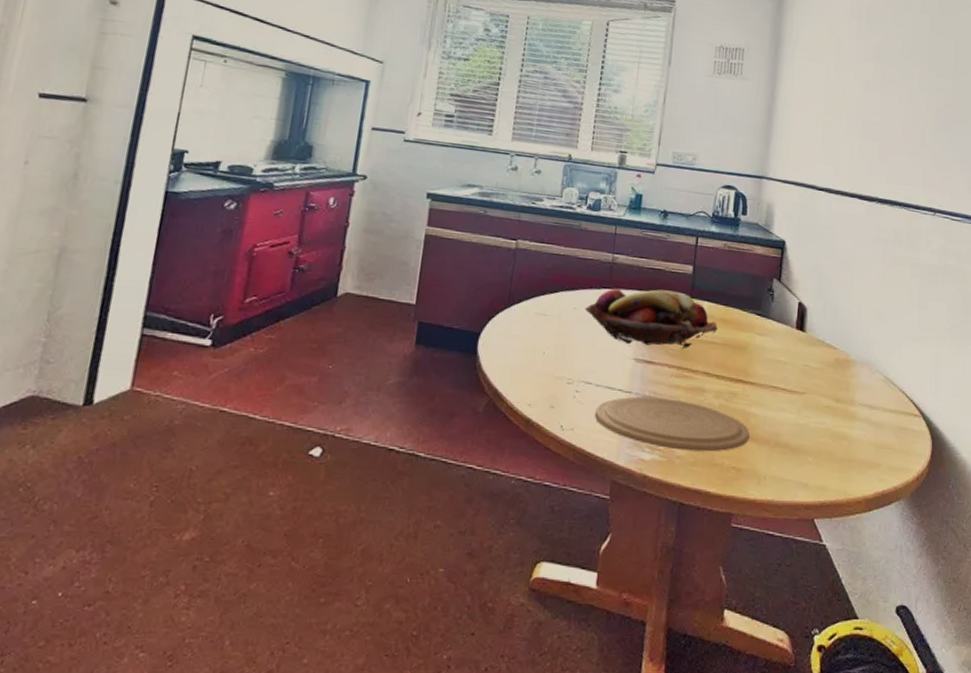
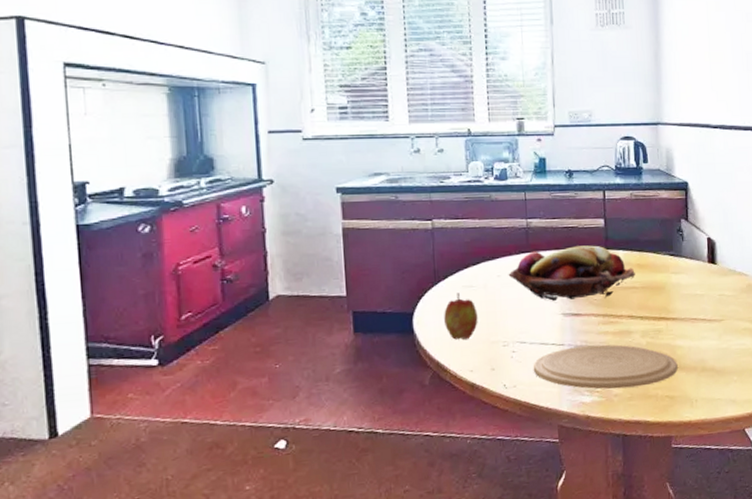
apple: none [510,319,547,370] -> present [444,293,478,340]

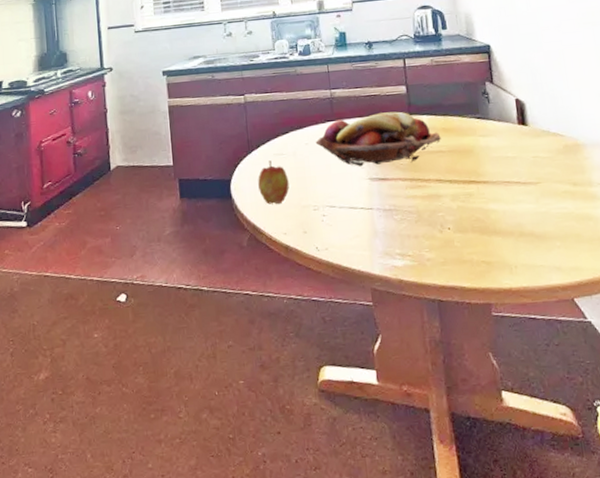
plate: present [533,344,678,390] -> none [343,208,493,254]

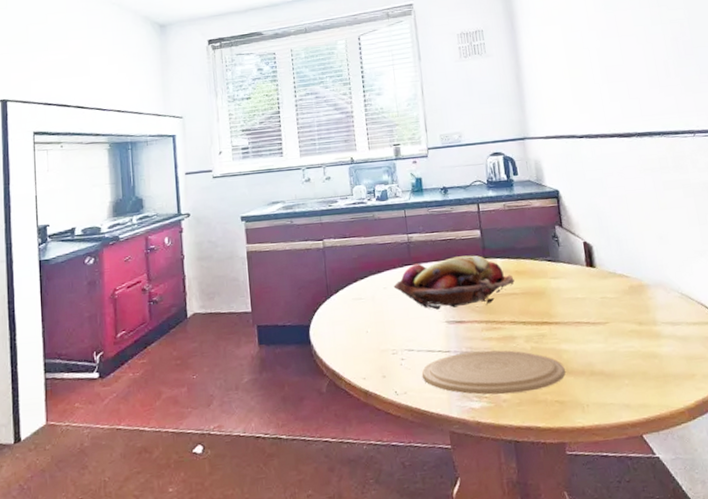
apple: present [258,160,290,204] -> none [337,305,368,349]
plate: none [343,208,493,254] -> present [421,350,565,395]

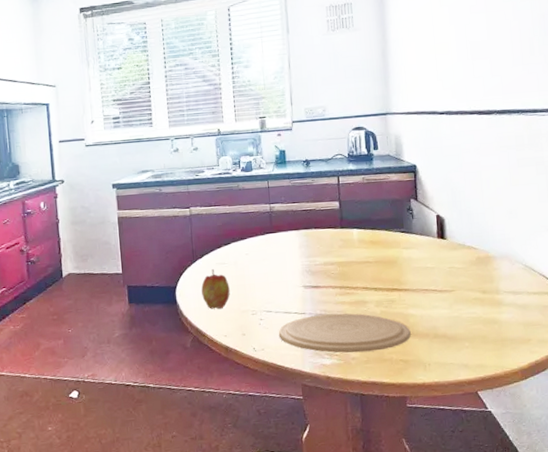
apple: none [337,305,368,349] -> present [201,269,230,309]
fruit basket: present [393,255,515,310] -> none [255,225,369,275]

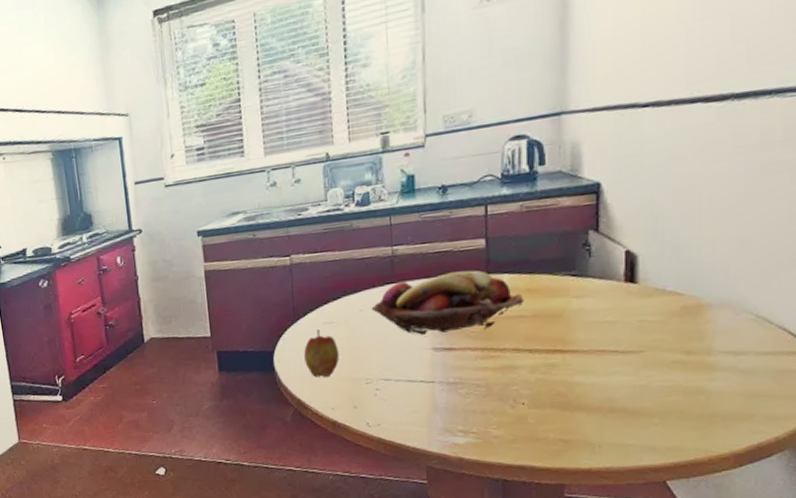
fruit basket: none [255,225,369,275] -> present [371,270,524,335]
plate: present [278,313,411,353] -> none [398,381,576,431]

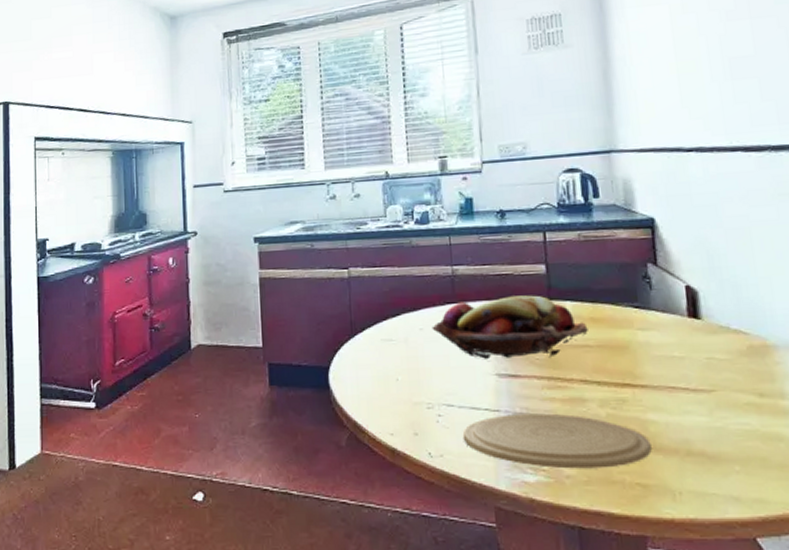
apple: present [304,329,339,378] -> none [361,347,399,399]
plate: none [398,381,576,431] -> present [462,413,652,469]

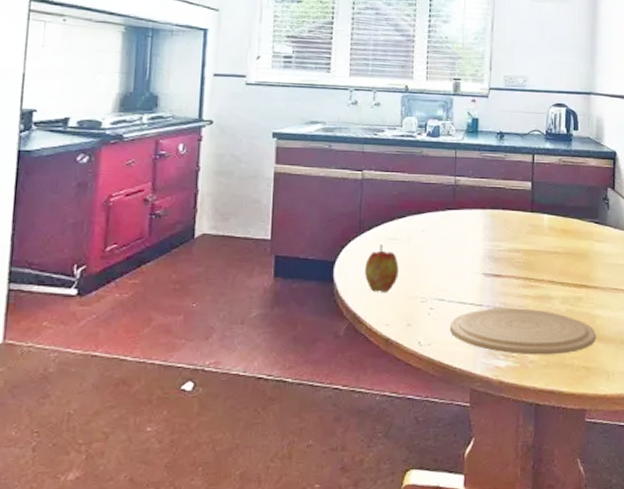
apple: none [361,347,399,399] -> present [365,245,399,292]
fruit basket: present [431,295,588,359] -> none [432,207,559,261]

